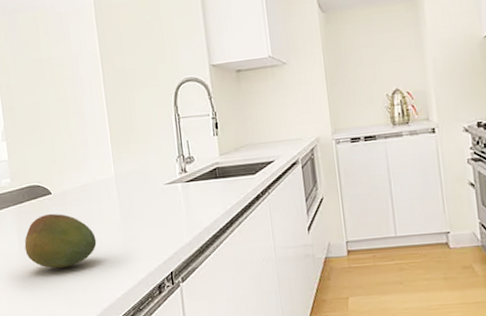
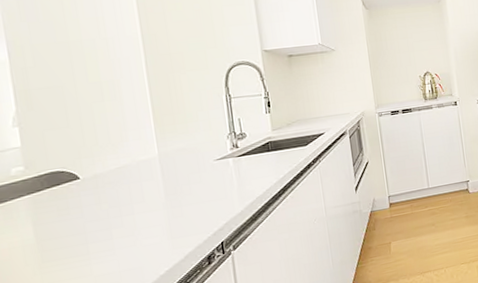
fruit: present [24,213,97,269] -> none [42,198,136,256]

